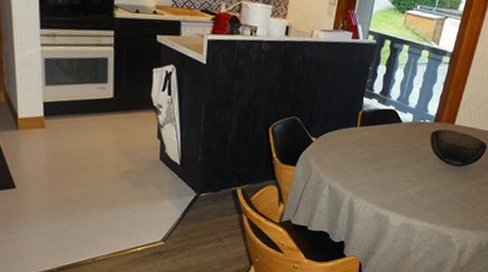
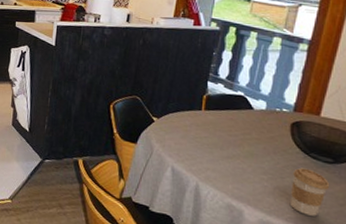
coffee cup: none [427,172,458,213] -> present [291,167,330,217]

